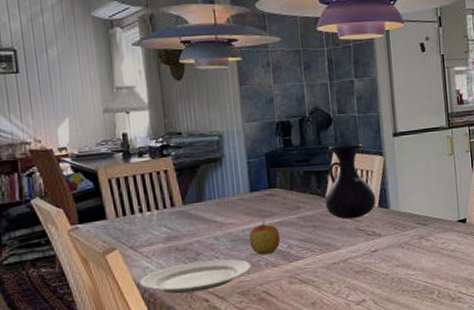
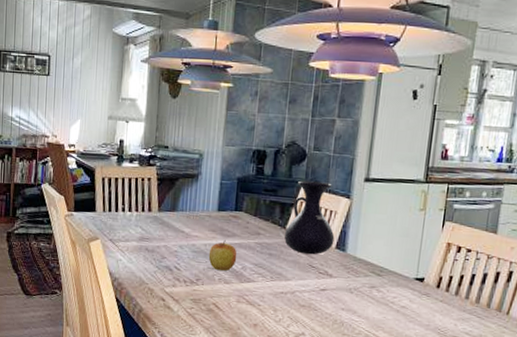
plate: present [139,259,252,294] -> none [112,263,207,291]

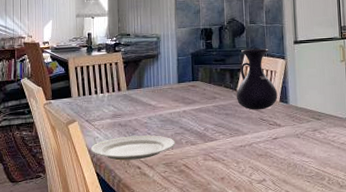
plate: none [112,263,207,291] -> present [90,135,175,161]
apple: present [208,239,237,271] -> none [174,106,199,135]

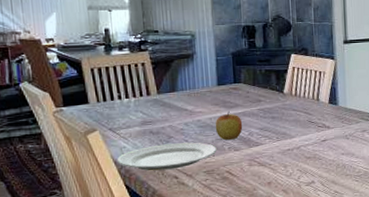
apple: none [174,106,199,135] -> present [215,111,243,140]
vase: present [236,48,278,110] -> none [282,48,327,113]

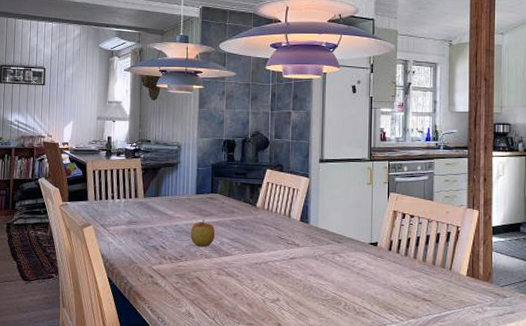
plate: present [116,142,217,171] -> none [104,244,189,269]

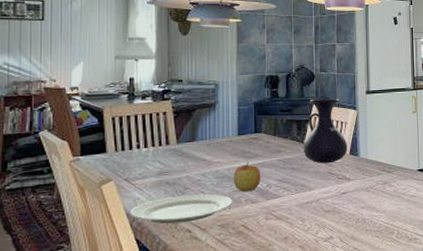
plate: none [104,244,189,269] -> present [129,194,233,225]
vase: none [255,164,299,228] -> present [303,98,348,164]

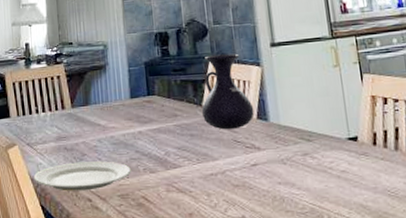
apple: present [233,161,261,192] -> none [128,126,159,161]

